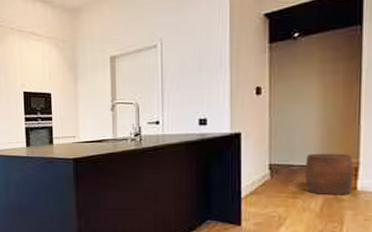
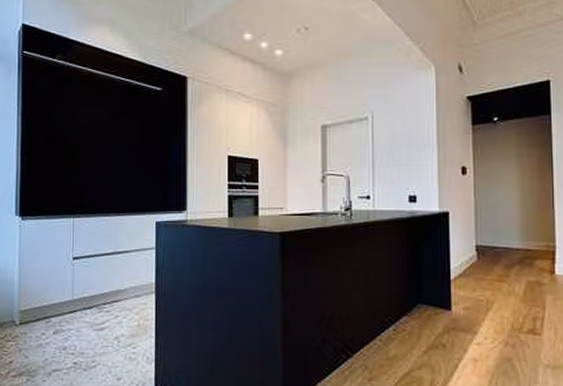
stool: present [304,153,354,196] -> none [508,236,552,280]

